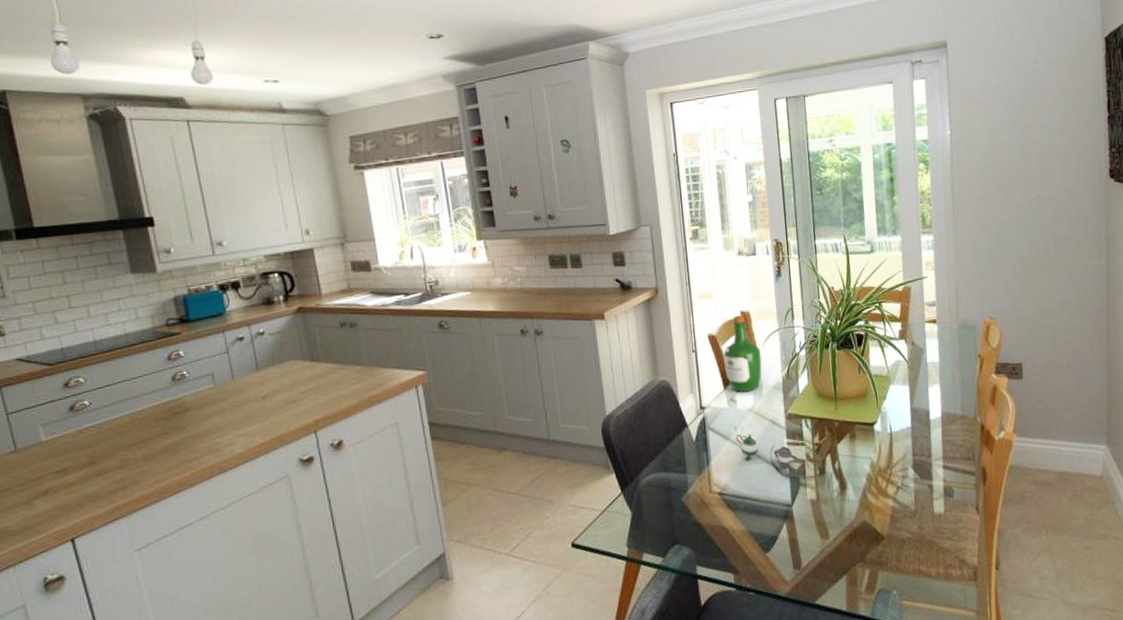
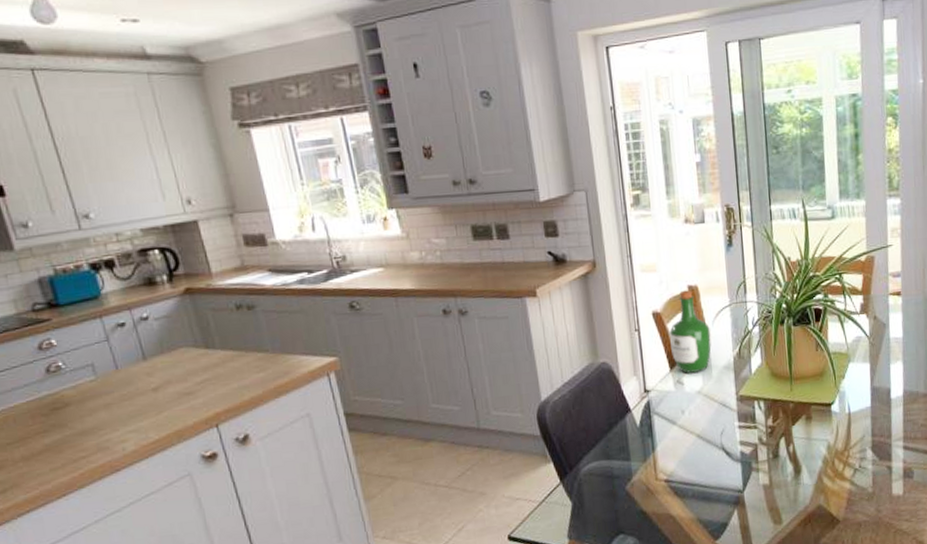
teapot: present [735,434,797,469] -> none [683,418,749,453]

